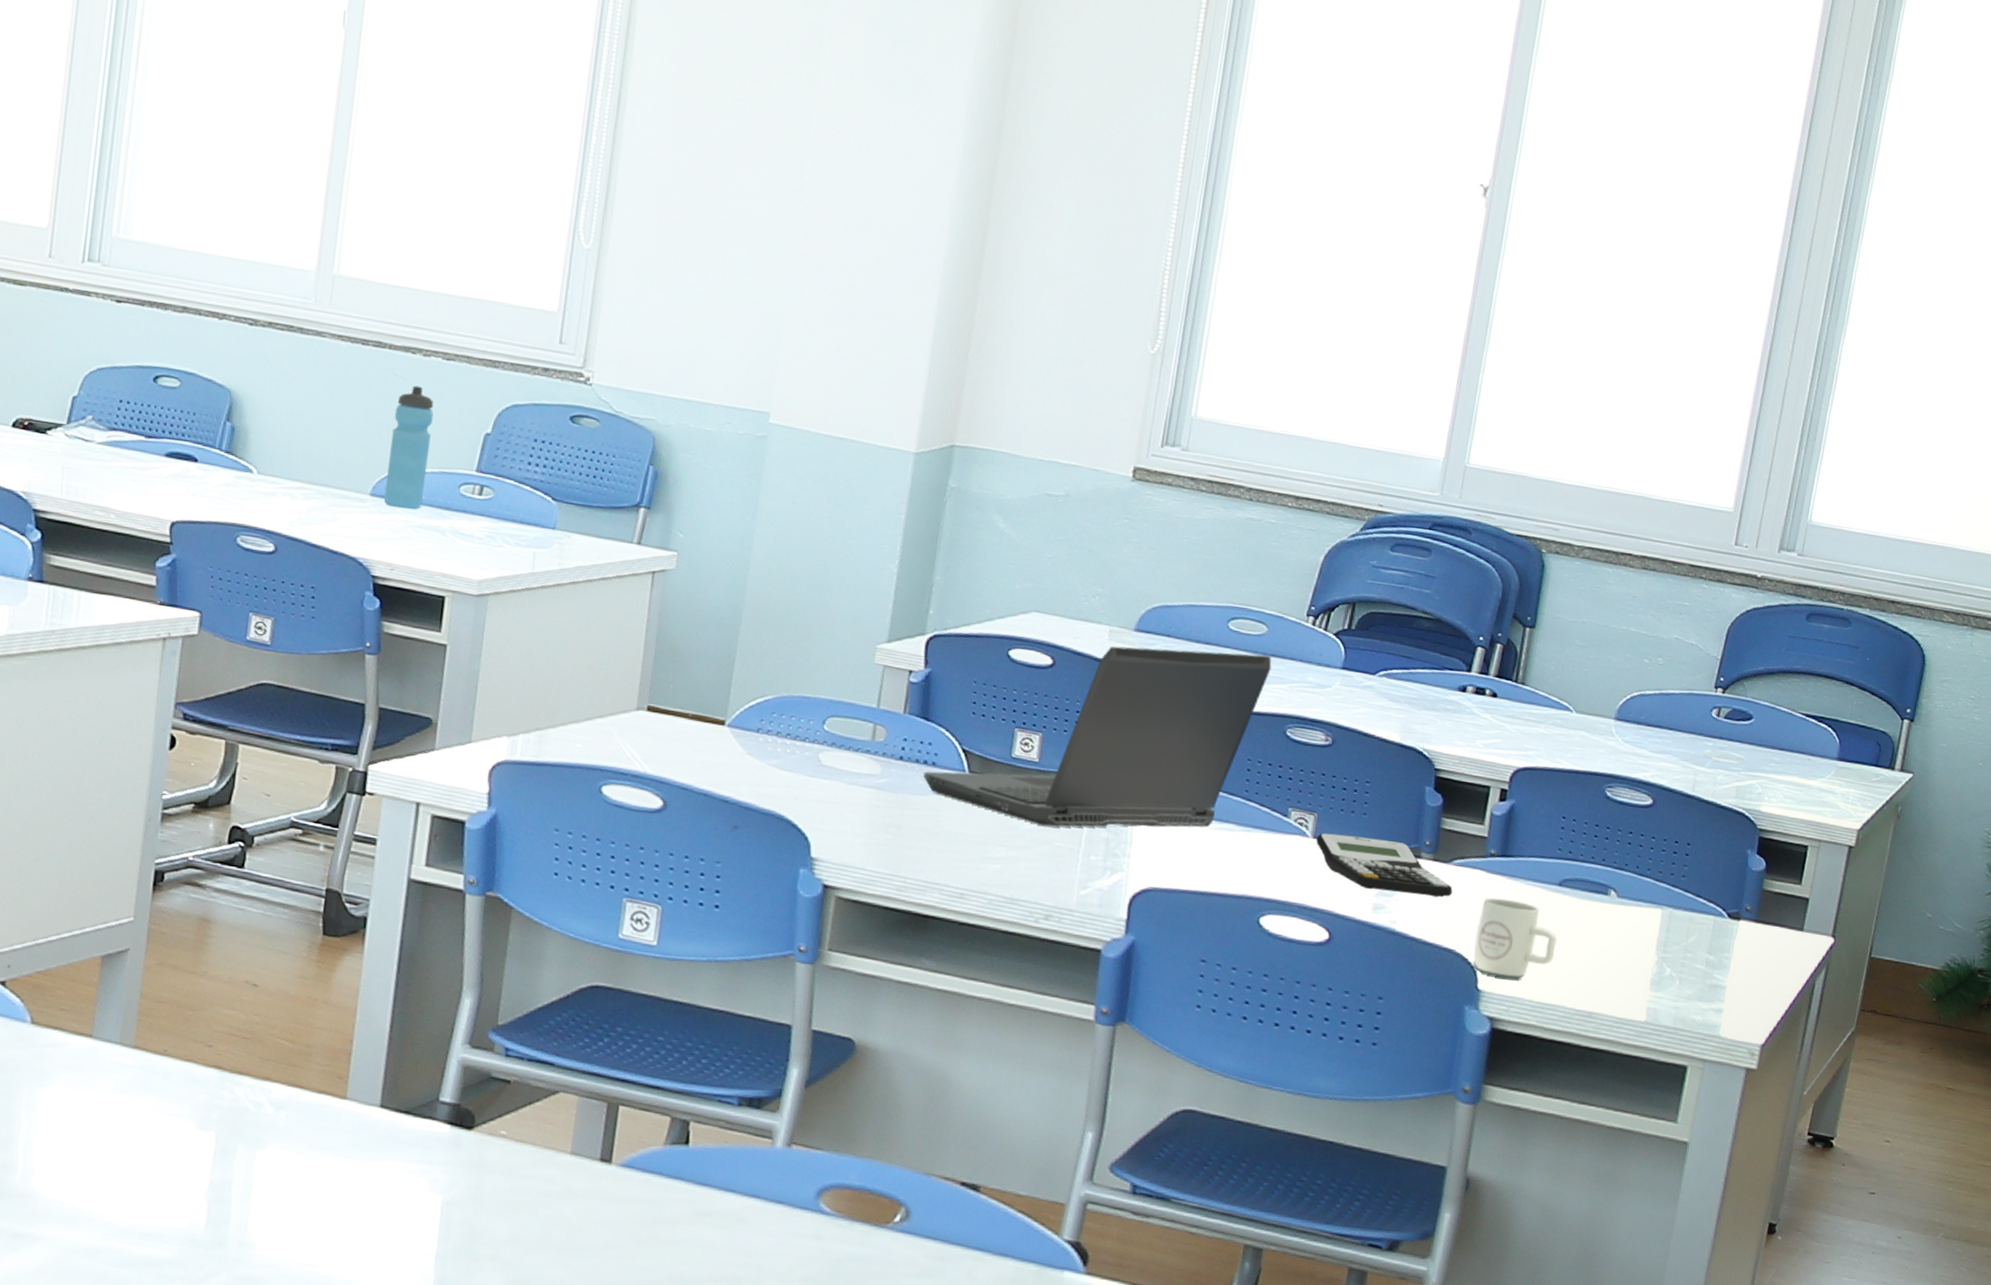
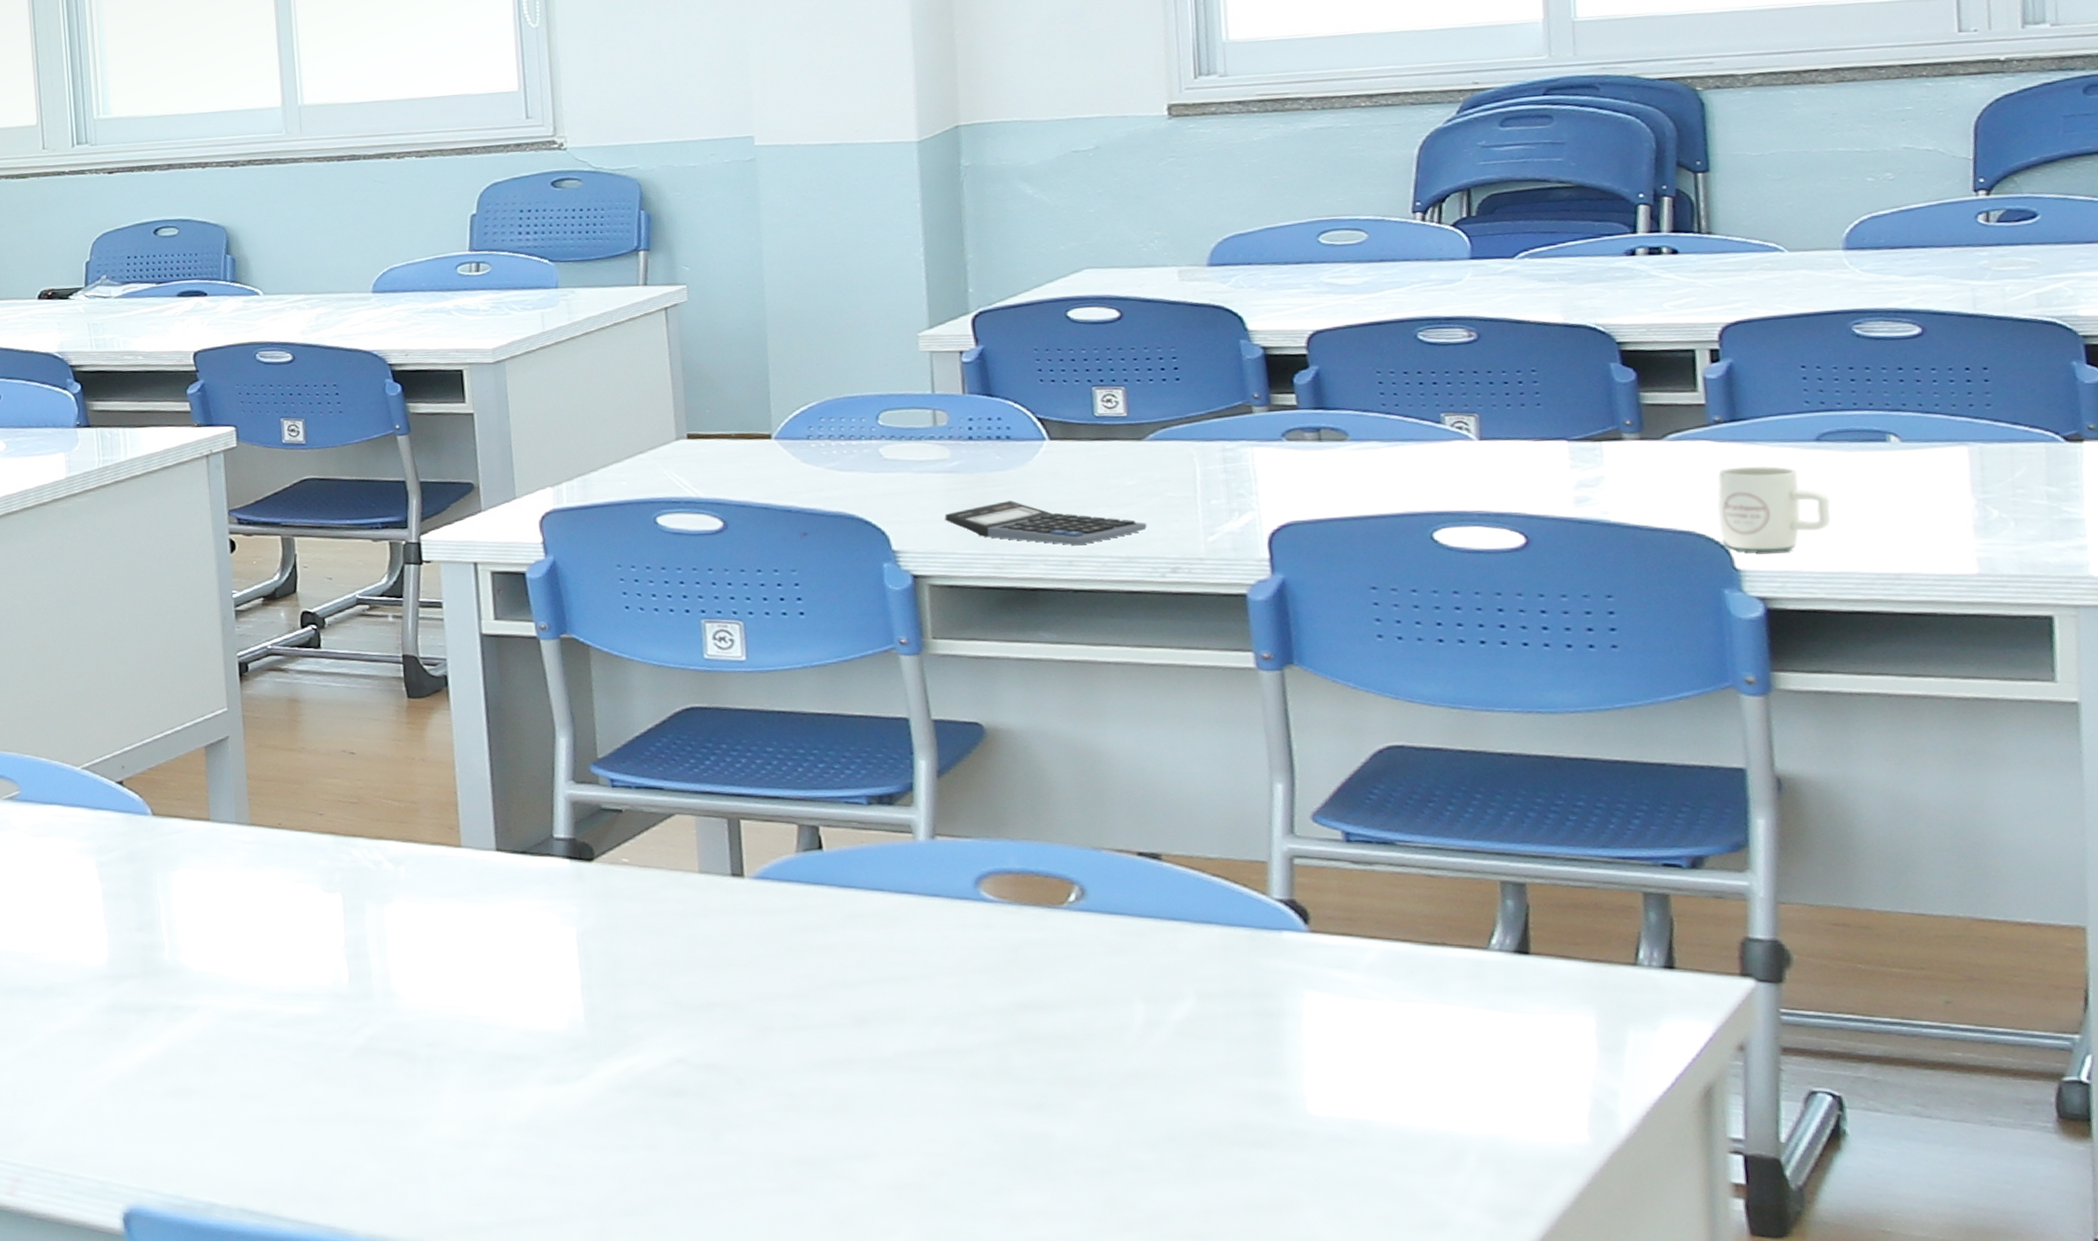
water bottle: present [383,385,434,511] -> none [380,186,424,300]
calculator: none [863,825,1033,880] -> present [944,501,1147,546]
laptop computer: present [923,646,1272,828] -> none [999,261,1383,479]
calculator: present [1316,832,1453,898] -> none [1483,427,1675,484]

